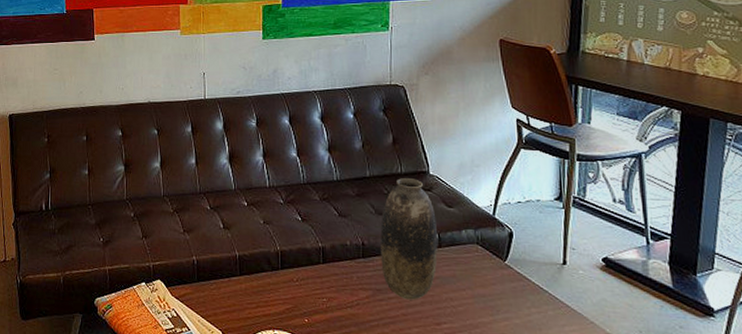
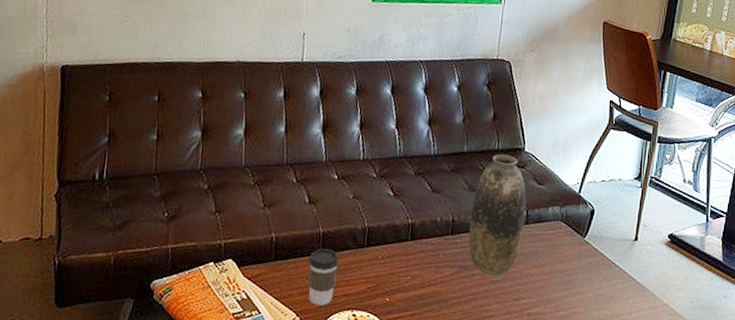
coffee cup: none [228,271,256,325] -> present [308,249,339,306]

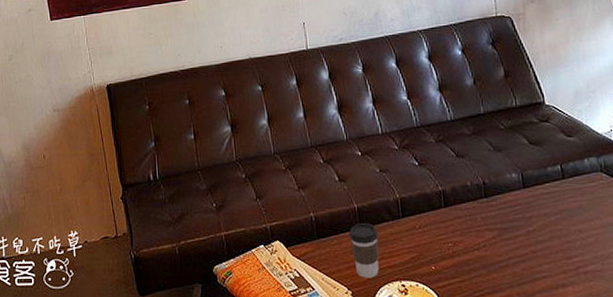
vase: present [469,154,526,277] -> none [500,111,562,236]

